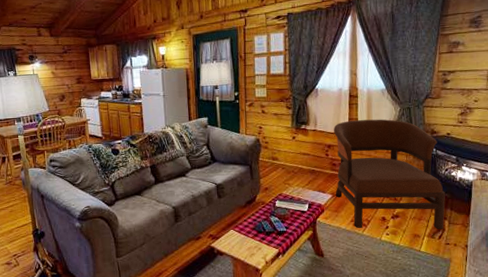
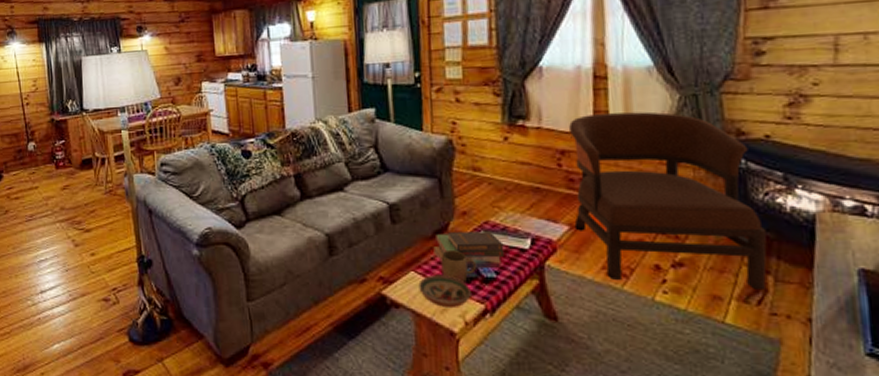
decorative bowl: none [236,231,270,253] -> present [418,274,471,307]
books: none [246,200,292,227] -> present [433,231,505,269]
mug: none [251,213,274,236] -> present [441,249,477,284]

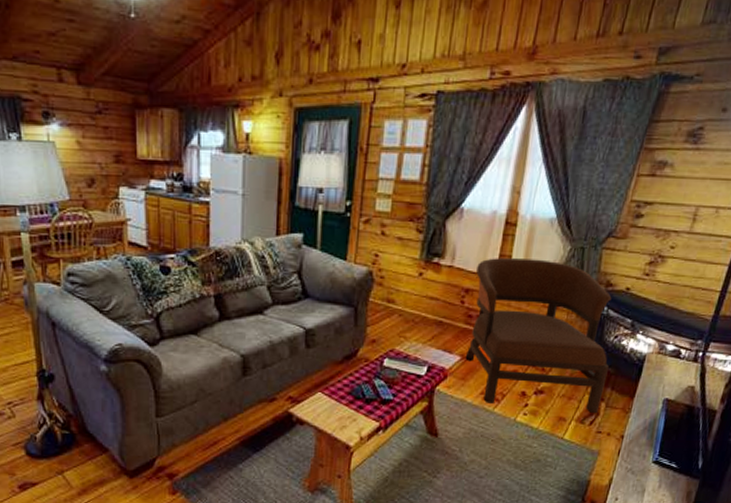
decorative bowl: present [418,274,471,307] -> none [323,395,369,424]
books: present [433,231,505,269] -> none [341,358,404,392]
mug: present [441,249,477,284] -> none [346,373,378,404]

